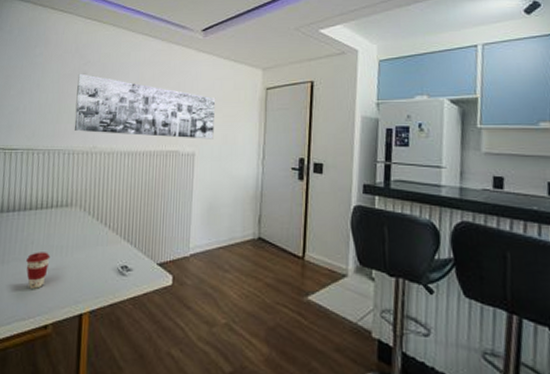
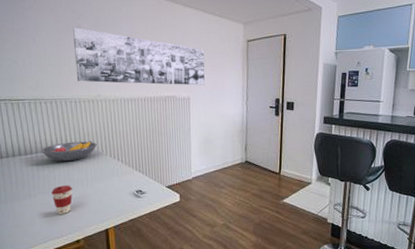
fruit bowl: none [23,199,85,223] -> present [40,141,98,162]

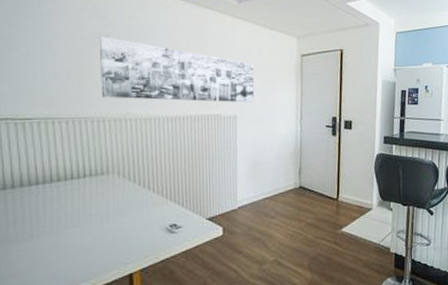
fruit bowl: present [40,141,98,162] -> none [49,167,124,193]
coffee cup: present [51,185,73,214] -> none [61,221,90,258]

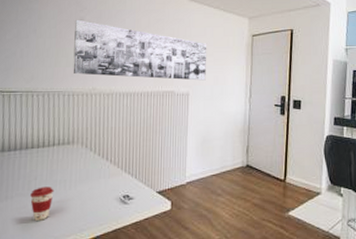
coffee cup: none [61,221,90,258] -> present [30,186,54,221]

